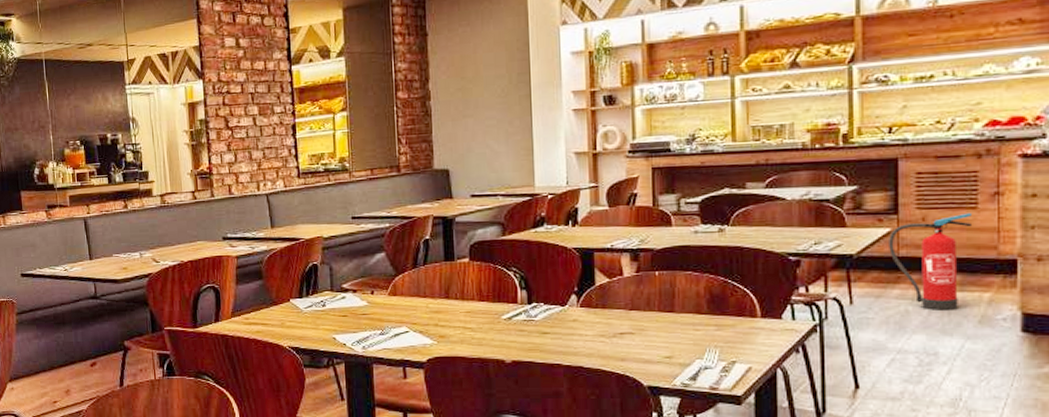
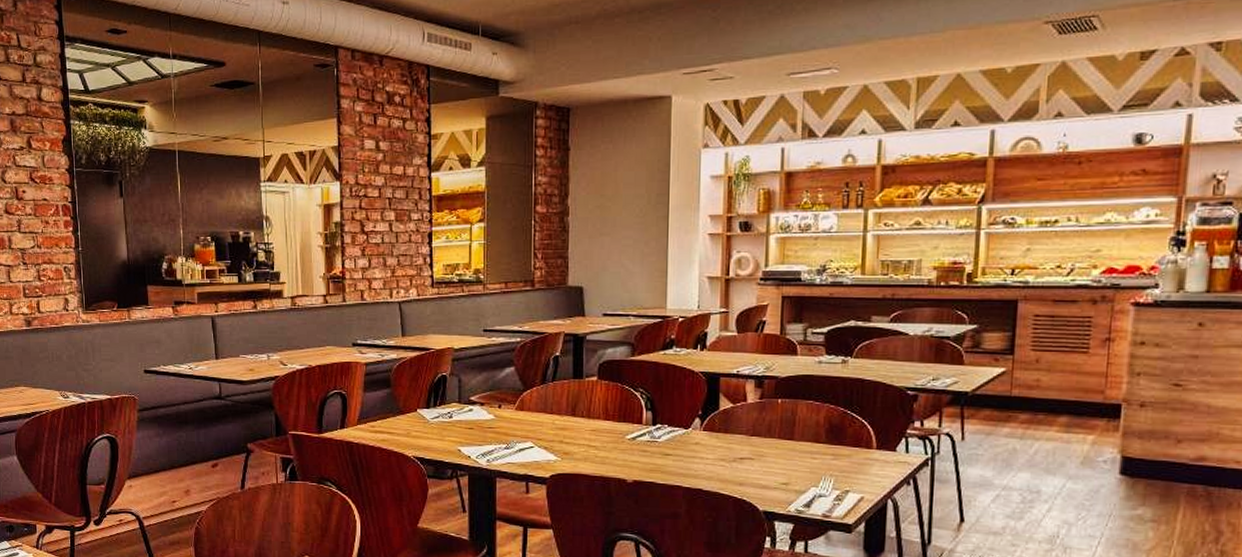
fire extinguisher: present [889,212,973,310] -> none [1002,356,1084,450]

